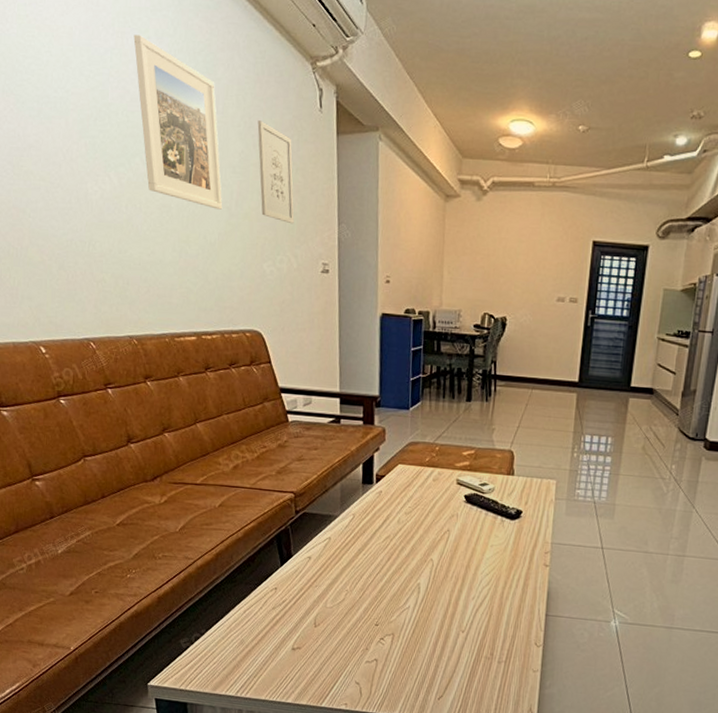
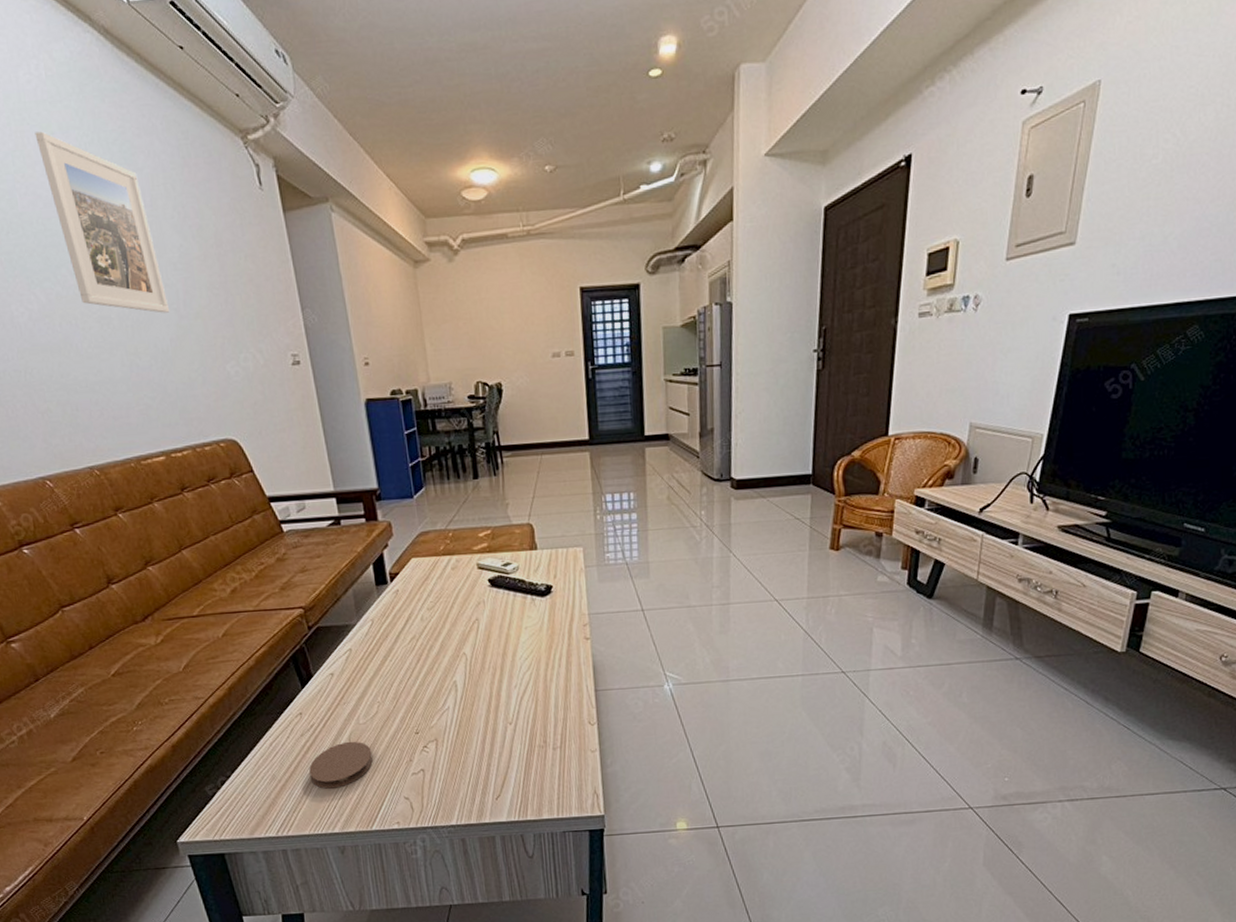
wall art: present [257,120,294,224] -> none [192,208,252,317]
coaster: none [274,621,333,662] -> present [309,741,373,789]

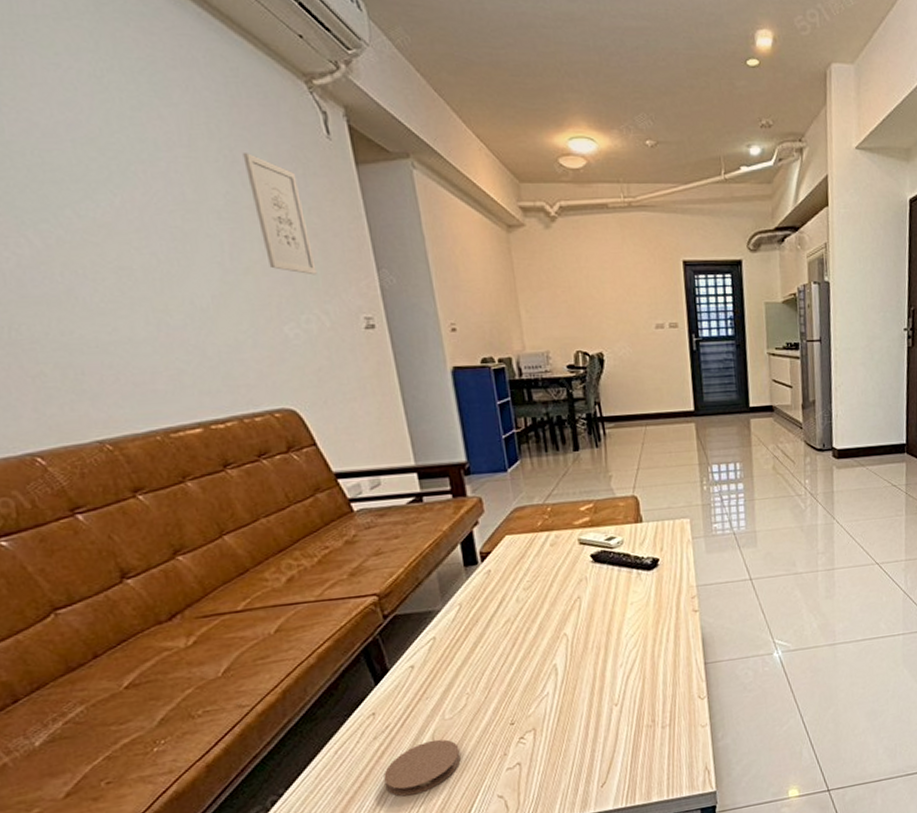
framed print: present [34,131,170,313] -> none [31,50,212,266]
wall art: none [192,208,252,317] -> present [242,153,317,275]

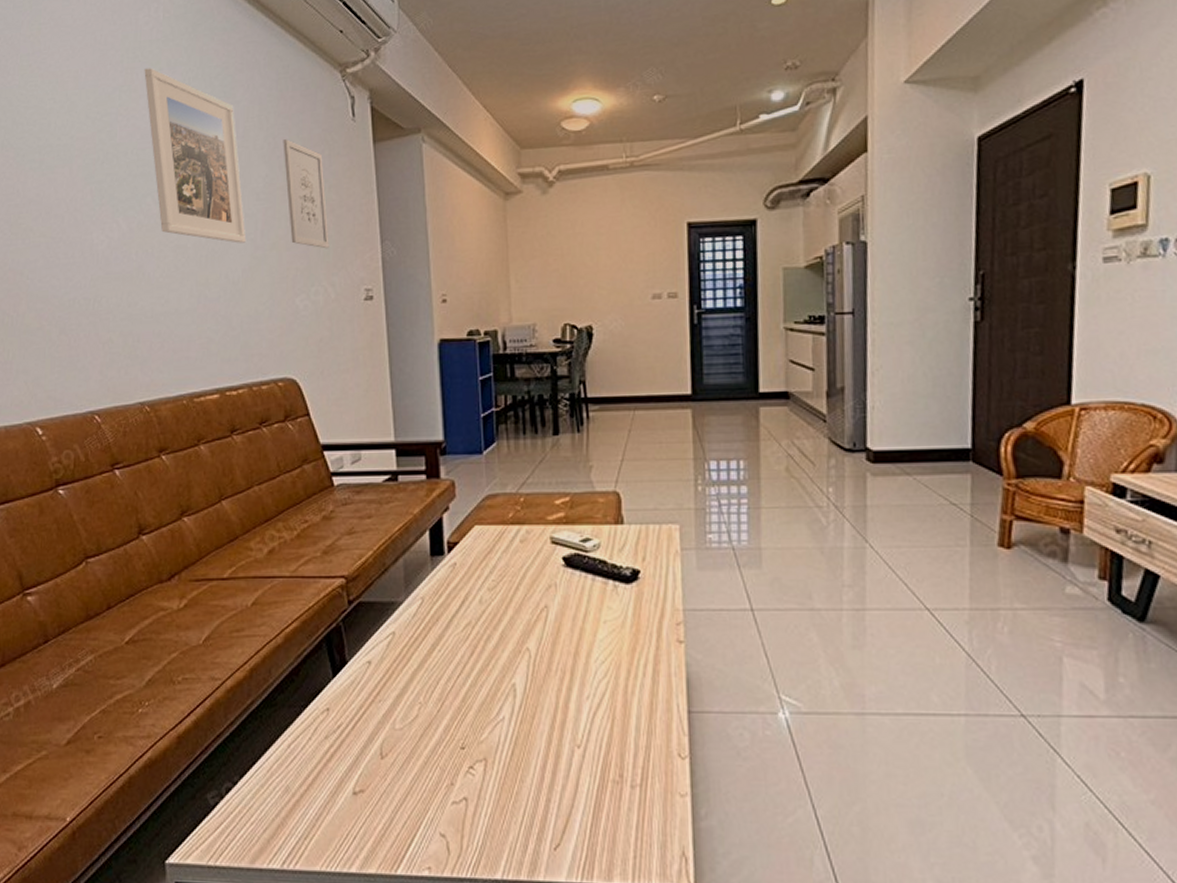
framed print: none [31,50,212,266] -> present [144,68,247,243]
coaster: present [383,739,461,797] -> none [330,751,406,812]

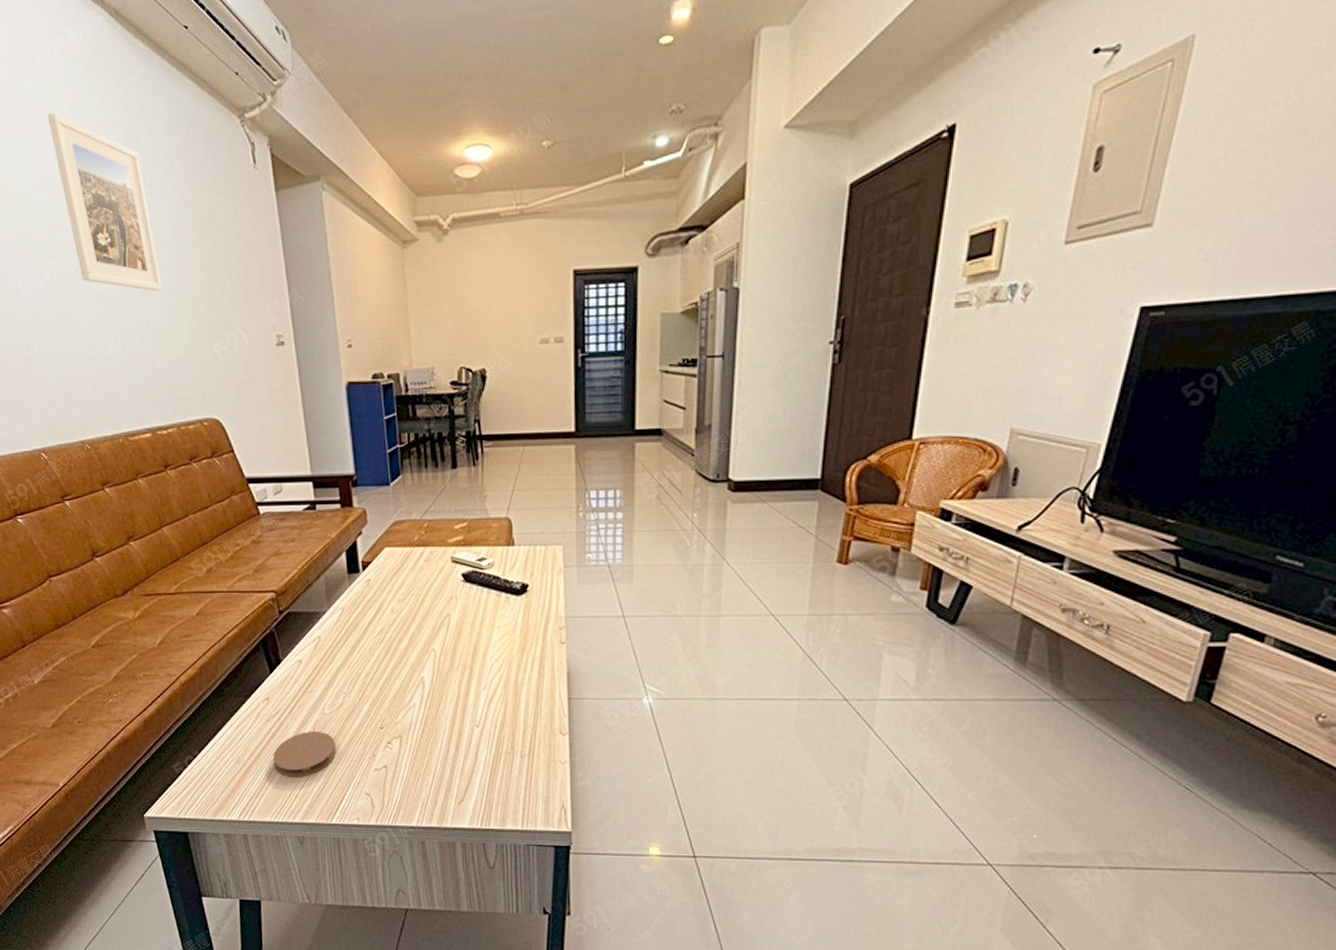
wall art: present [283,139,329,249] -> none [188,187,241,297]
coaster: none [330,751,406,812] -> present [273,730,336,777]

